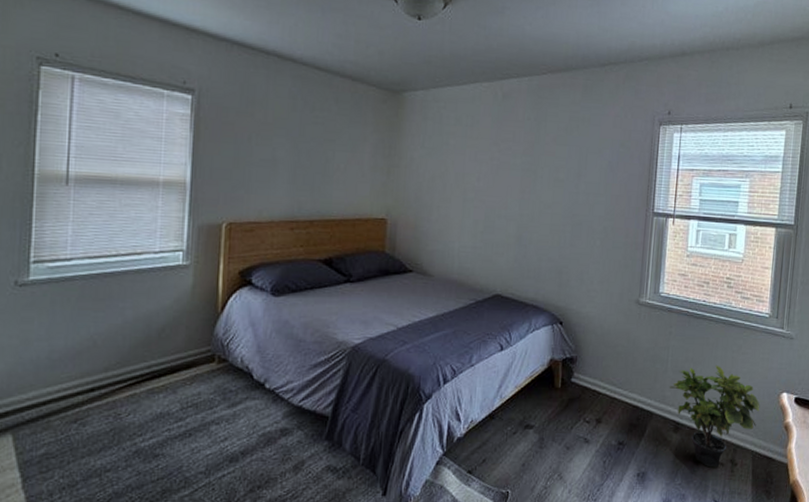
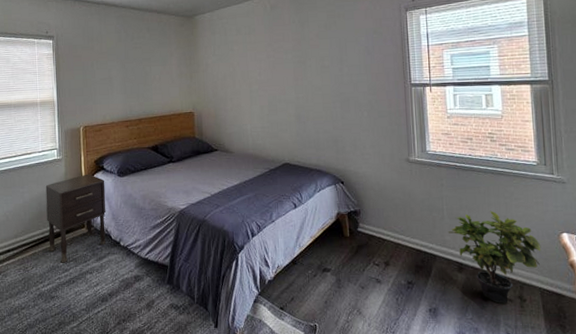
nightstand: none [156,288,252,409] -> present [45,174,106,263]

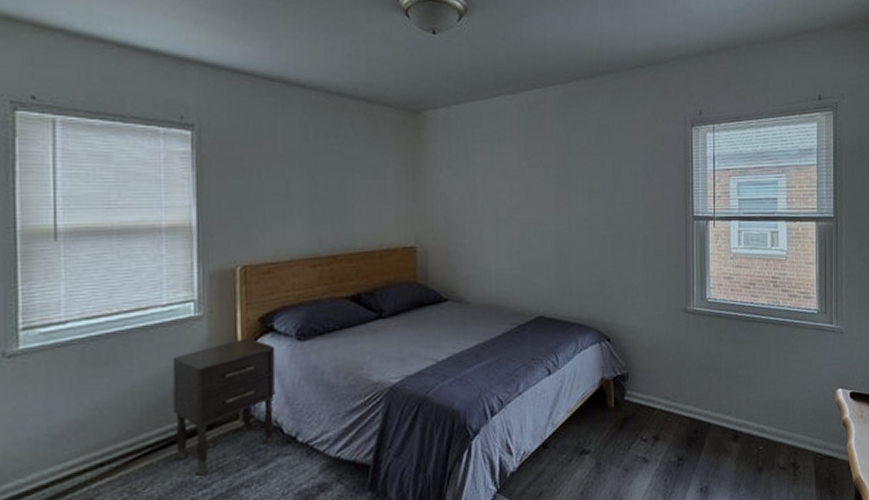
potted plant: present [449,210,541,304] -> none [725,367,817,474]

